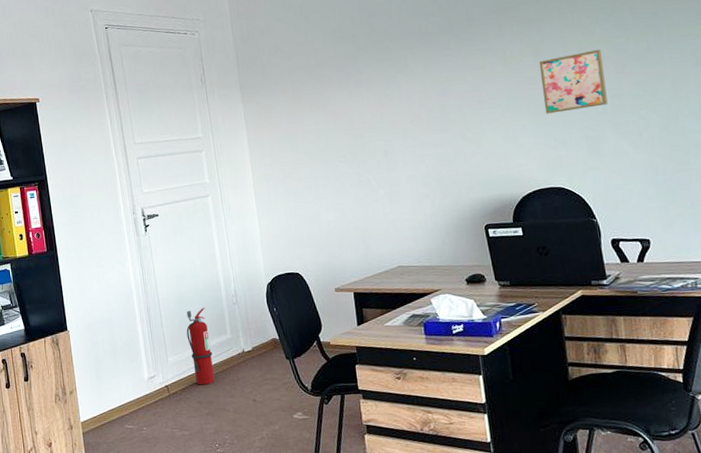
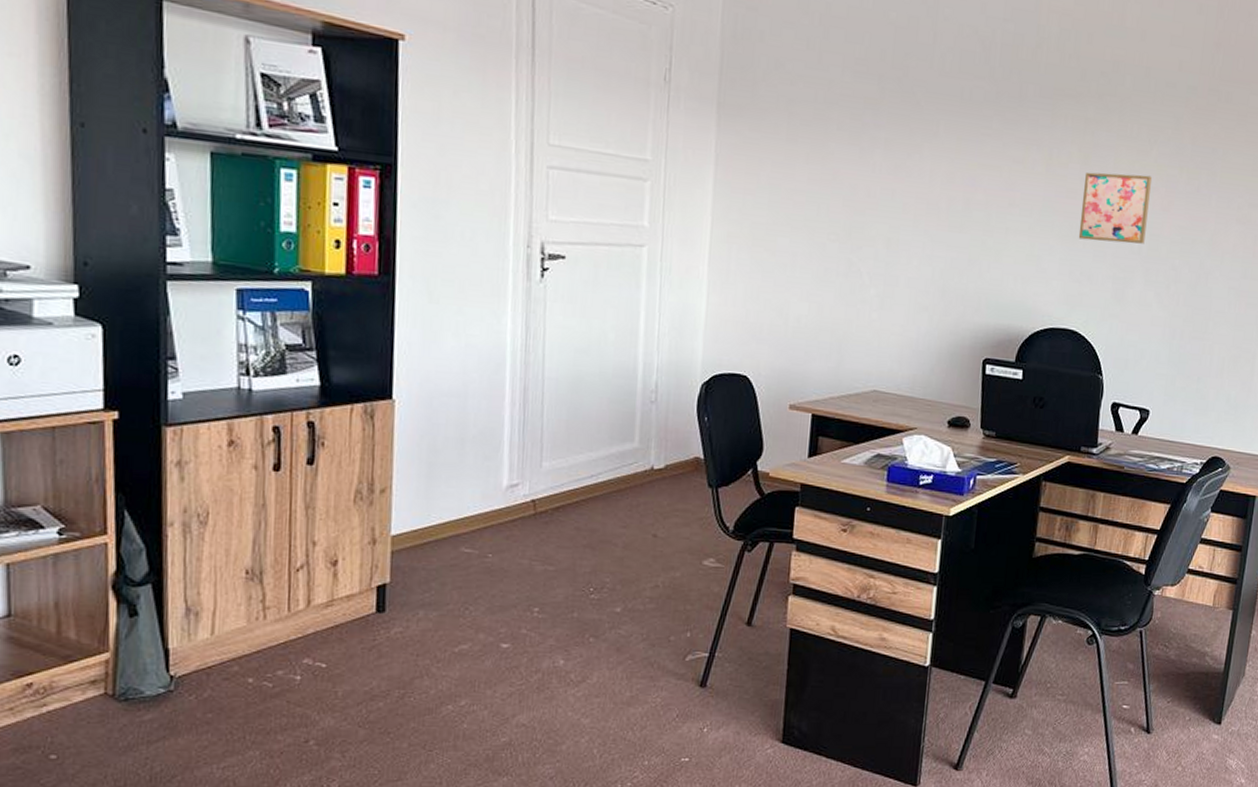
fire extinguisher: present [186,308,215,385] -> none [575,400,610,507]

